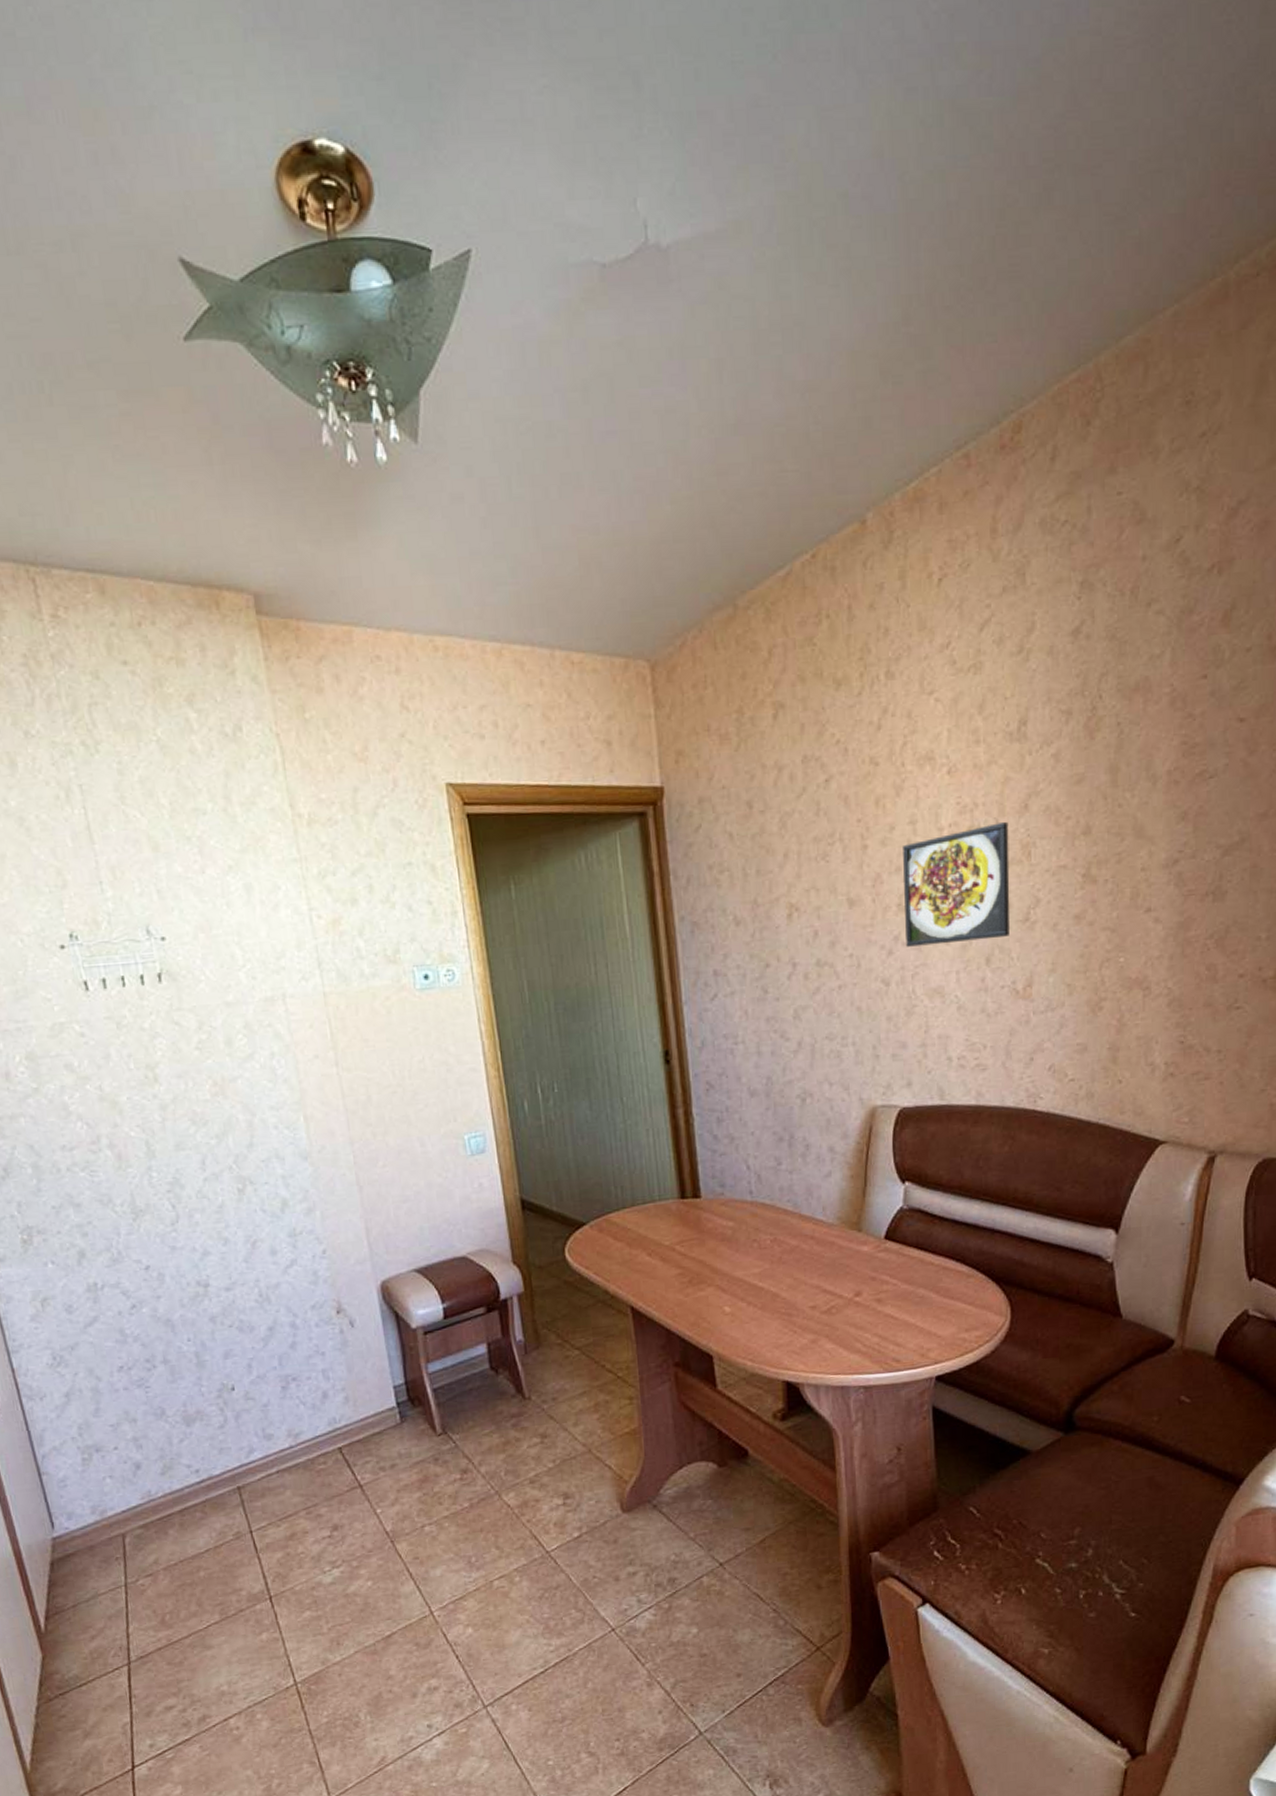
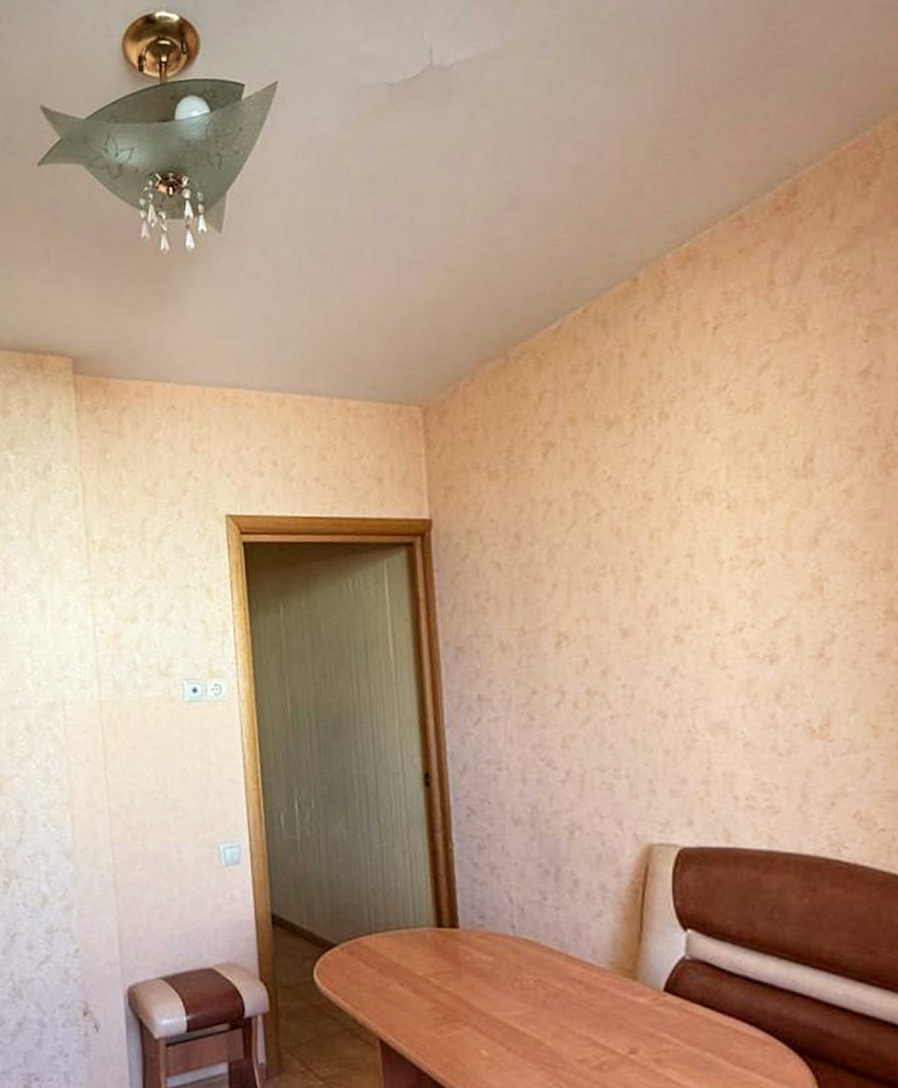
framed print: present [903,821,1010,947] -> none [680,555,802,679]

